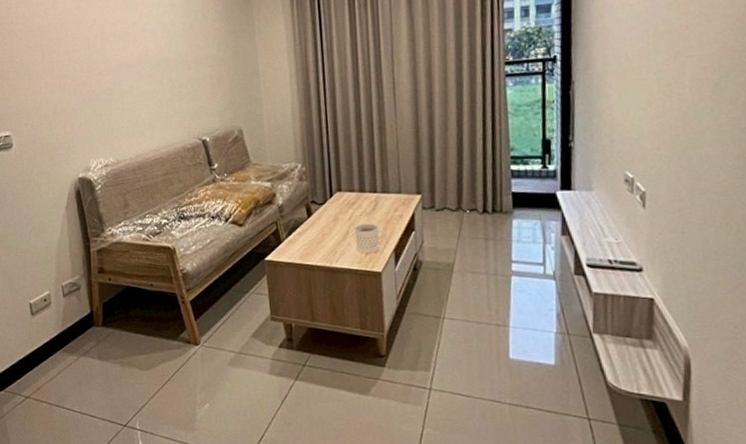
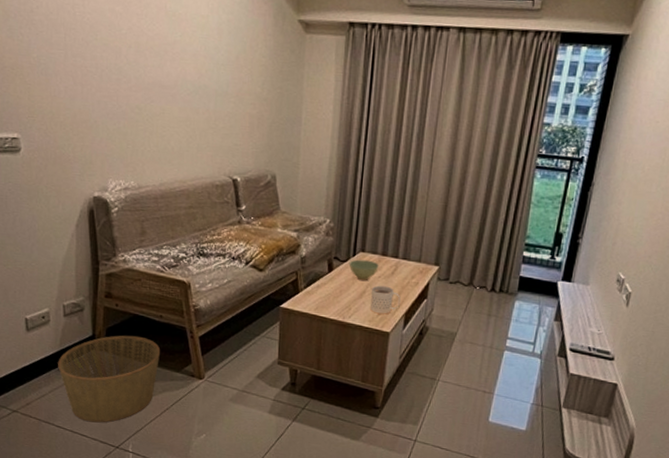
basket: none [62,308,156,402] -> present [58,335,161,423]
bowl: none [327,199,359,222] -> present [348,259,379,281]

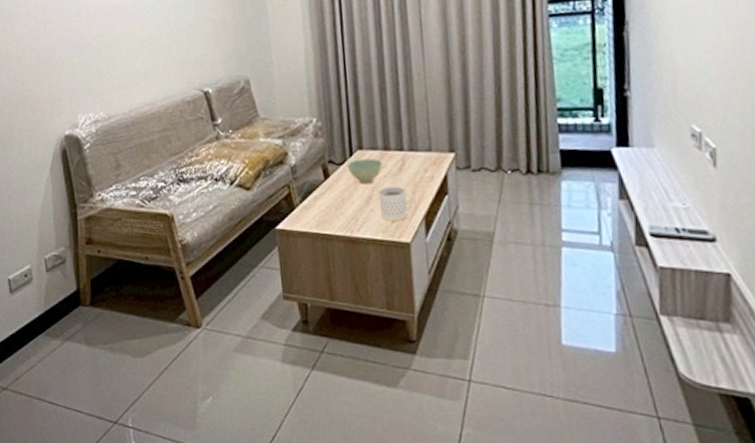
basket: present [58,335,161,423] -> none [44,284,151,394]

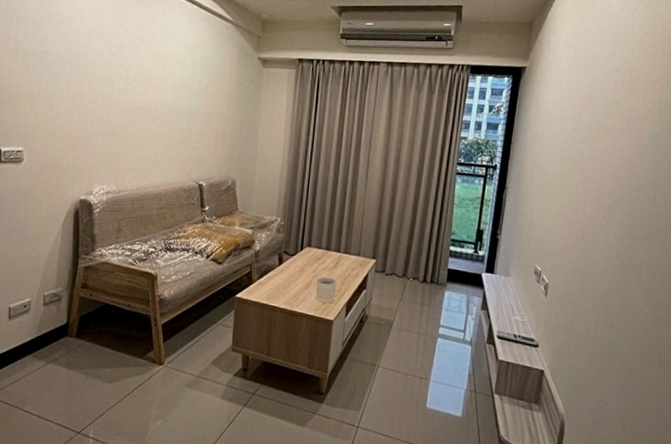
bowl: present [346,158,383,185] -> none [297,253,323,273]

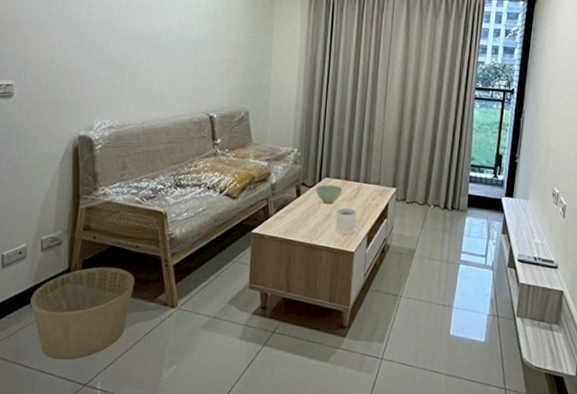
basket: none [33,323,127,408] -> present [30,267,135,360]
bowl: none [297,253,323,273] -> present [315,185,343,205]

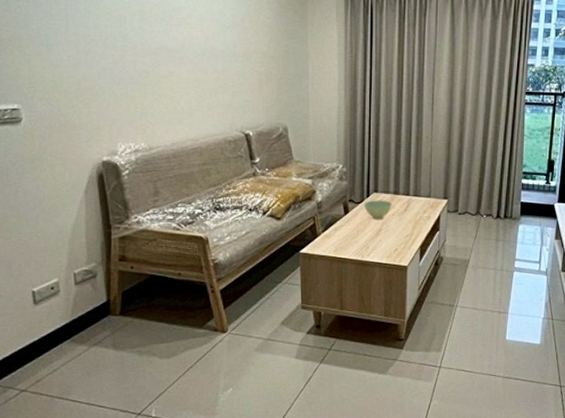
basket: present [30,267,135,360] -> none [70,296,181,392]
mug: present [336,208,363,235] -> none [387,222,415,249]

